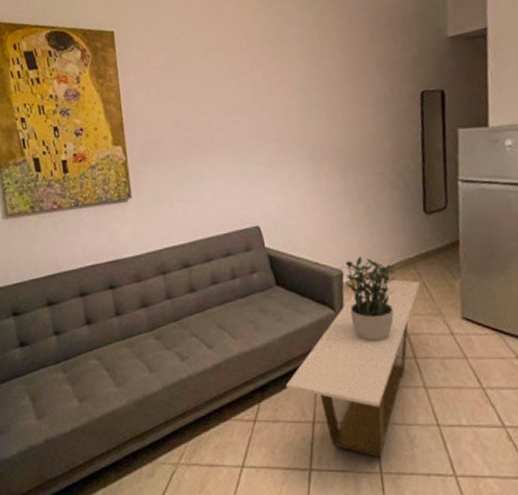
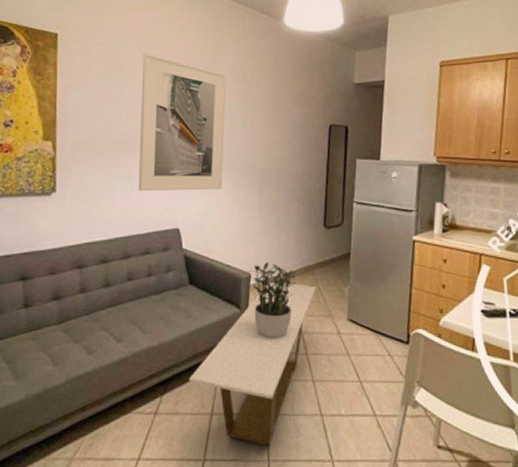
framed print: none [201,37,302,189] -> present [139,52,226,191]

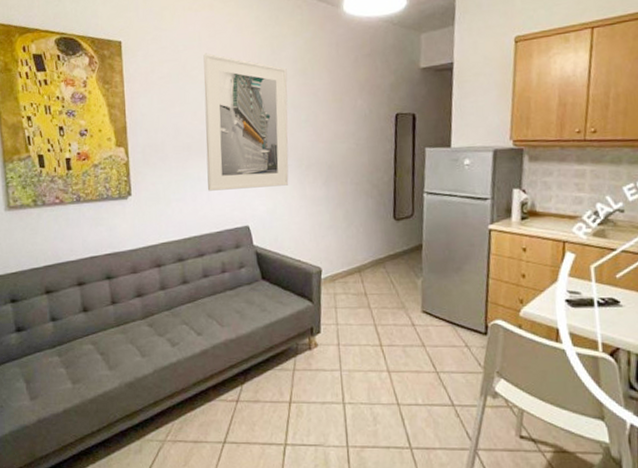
coffee table: present [189,281,316,447] -> none [267,275,388,433]
potted plant: present [248,261,300,338] -> none [318,255,370,330]

